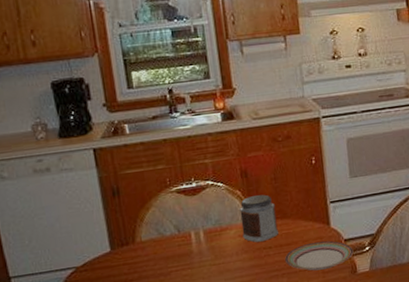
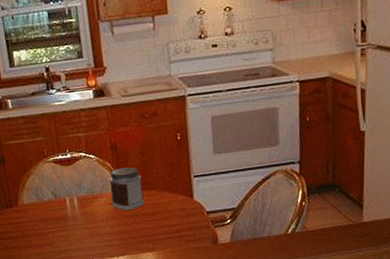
plate: present [285,241,354,271] -> none [151,212,215,239]

